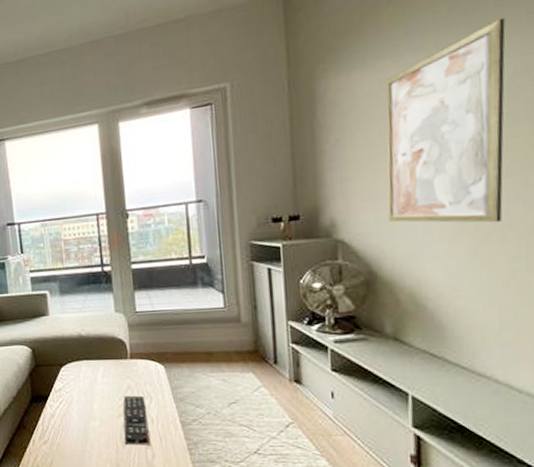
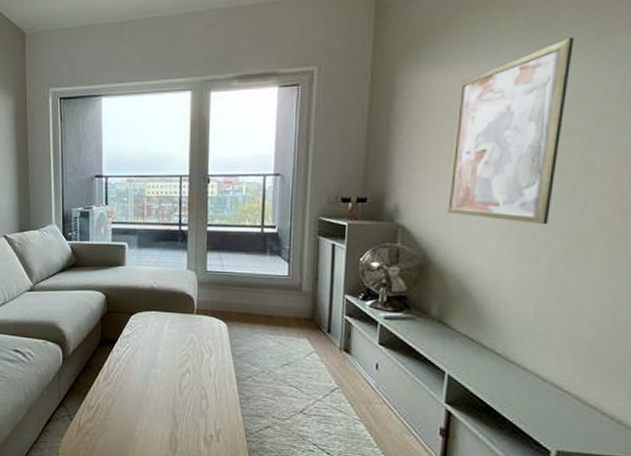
remote control: present [123,395,150,445] -> none [182,348,206,396]

